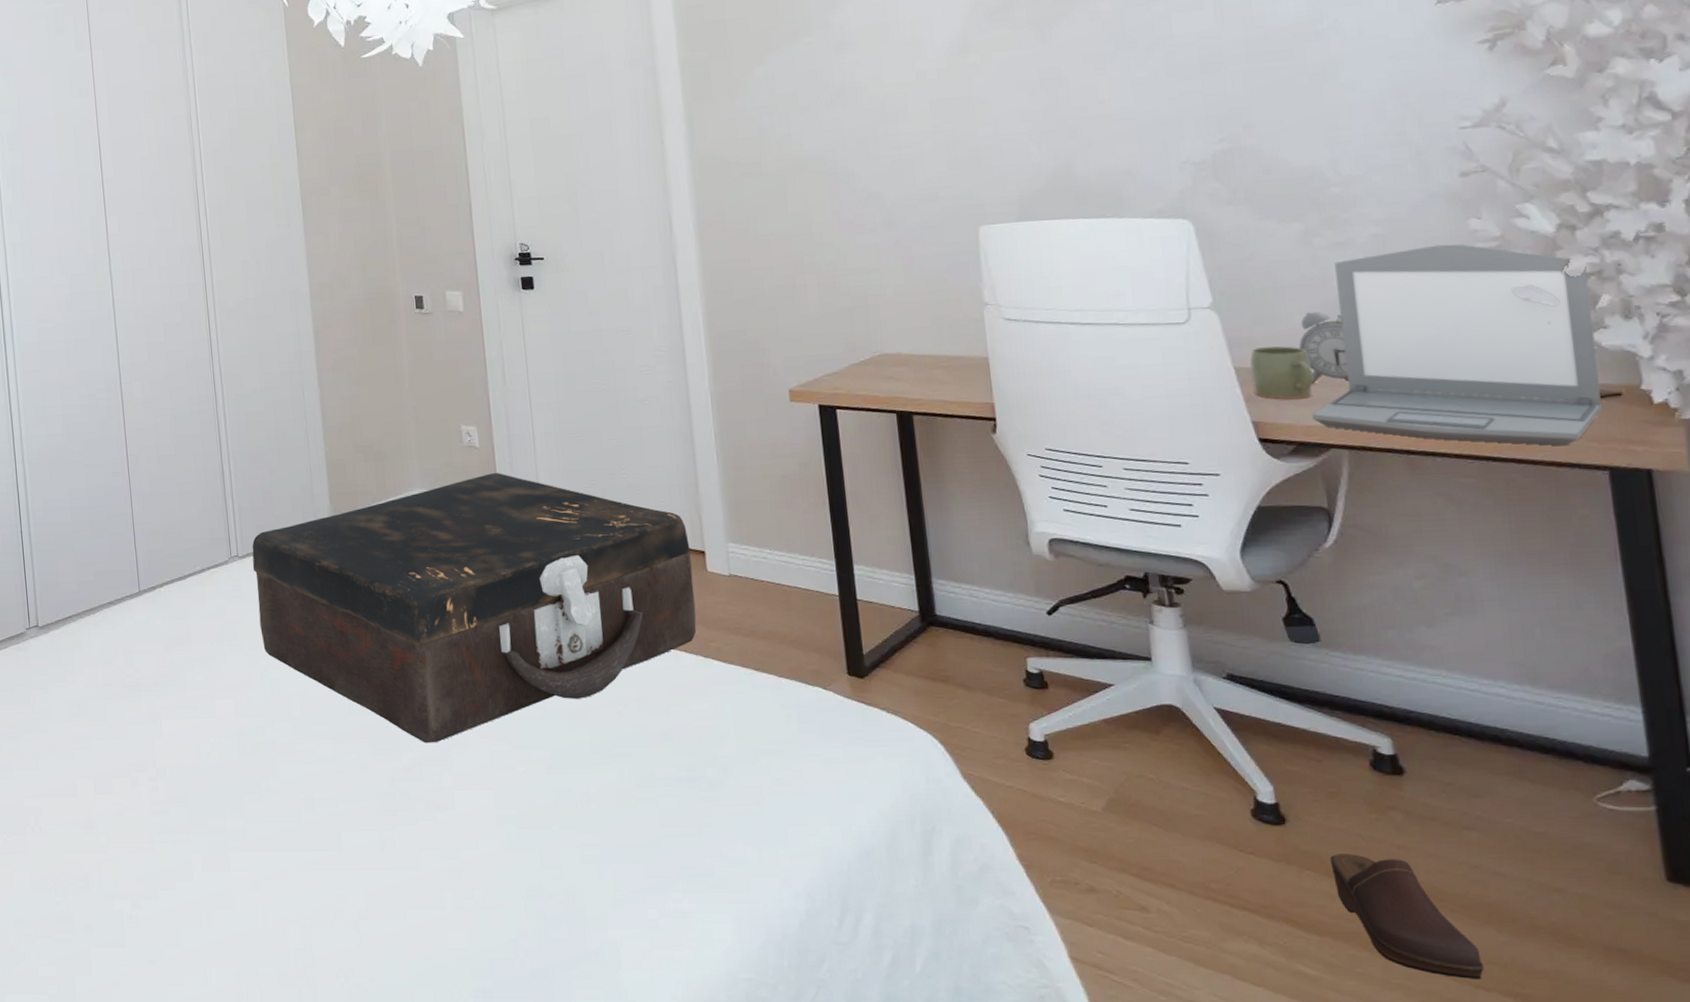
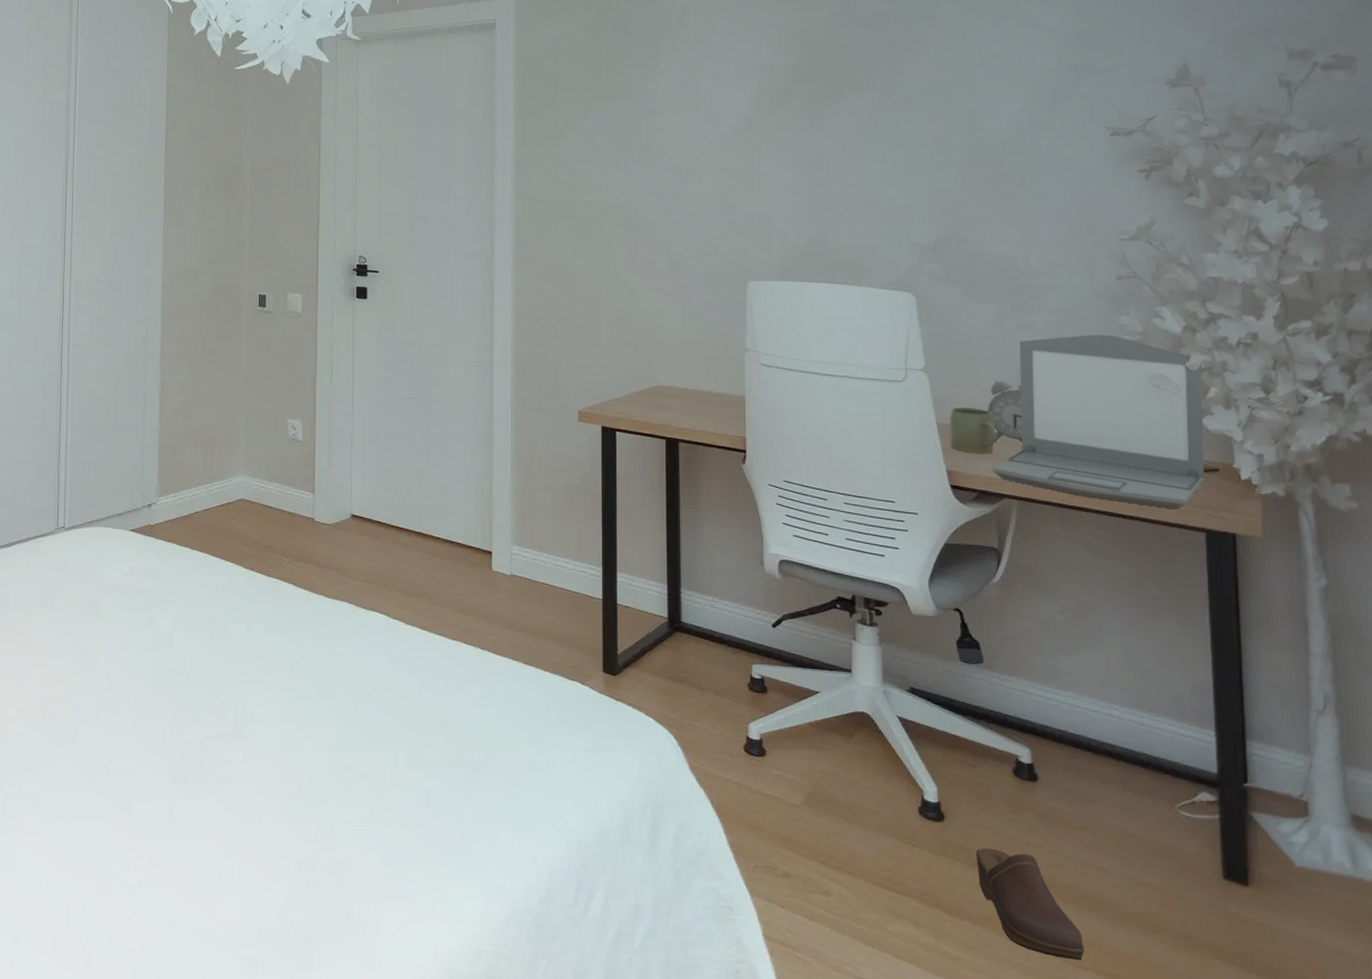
suitcase: present [252,473,697,743] -> none [77,466,479,718]

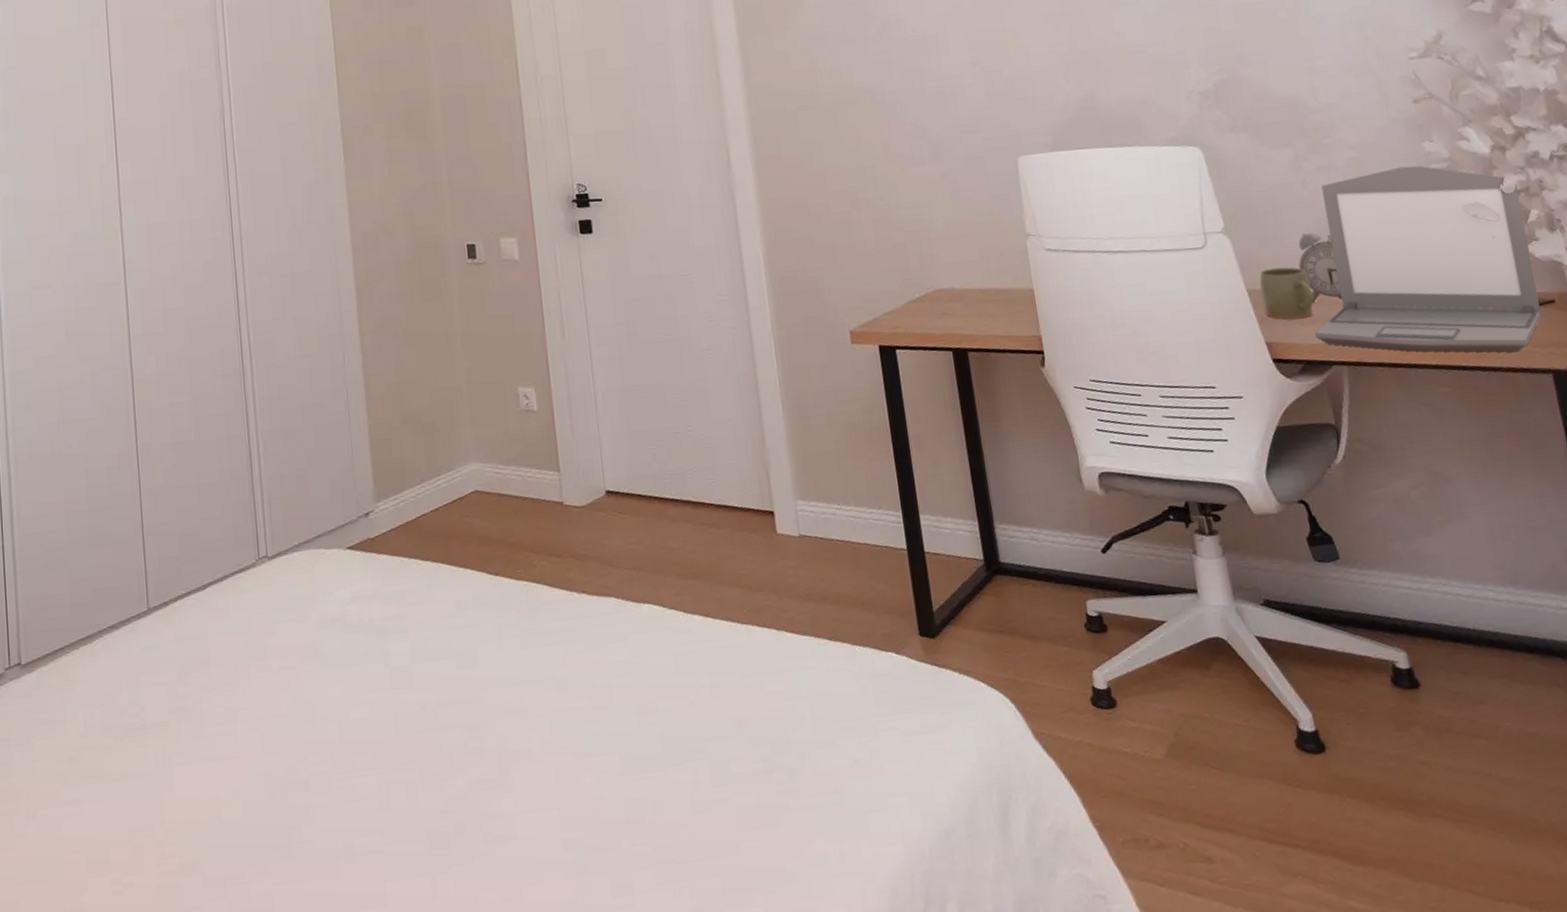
slipper: present [976,848,1085,961] -> none [1366,775,1503,893]

